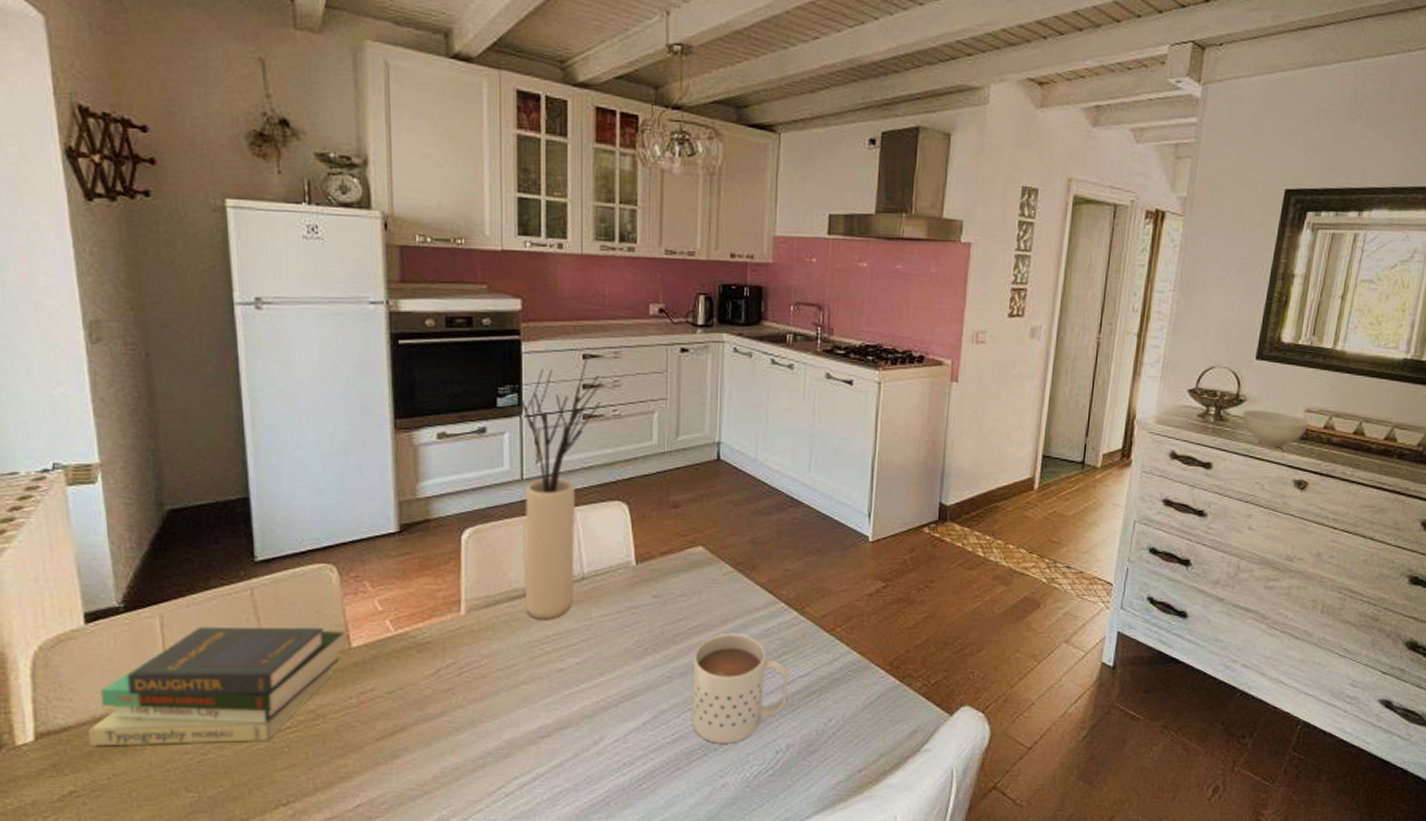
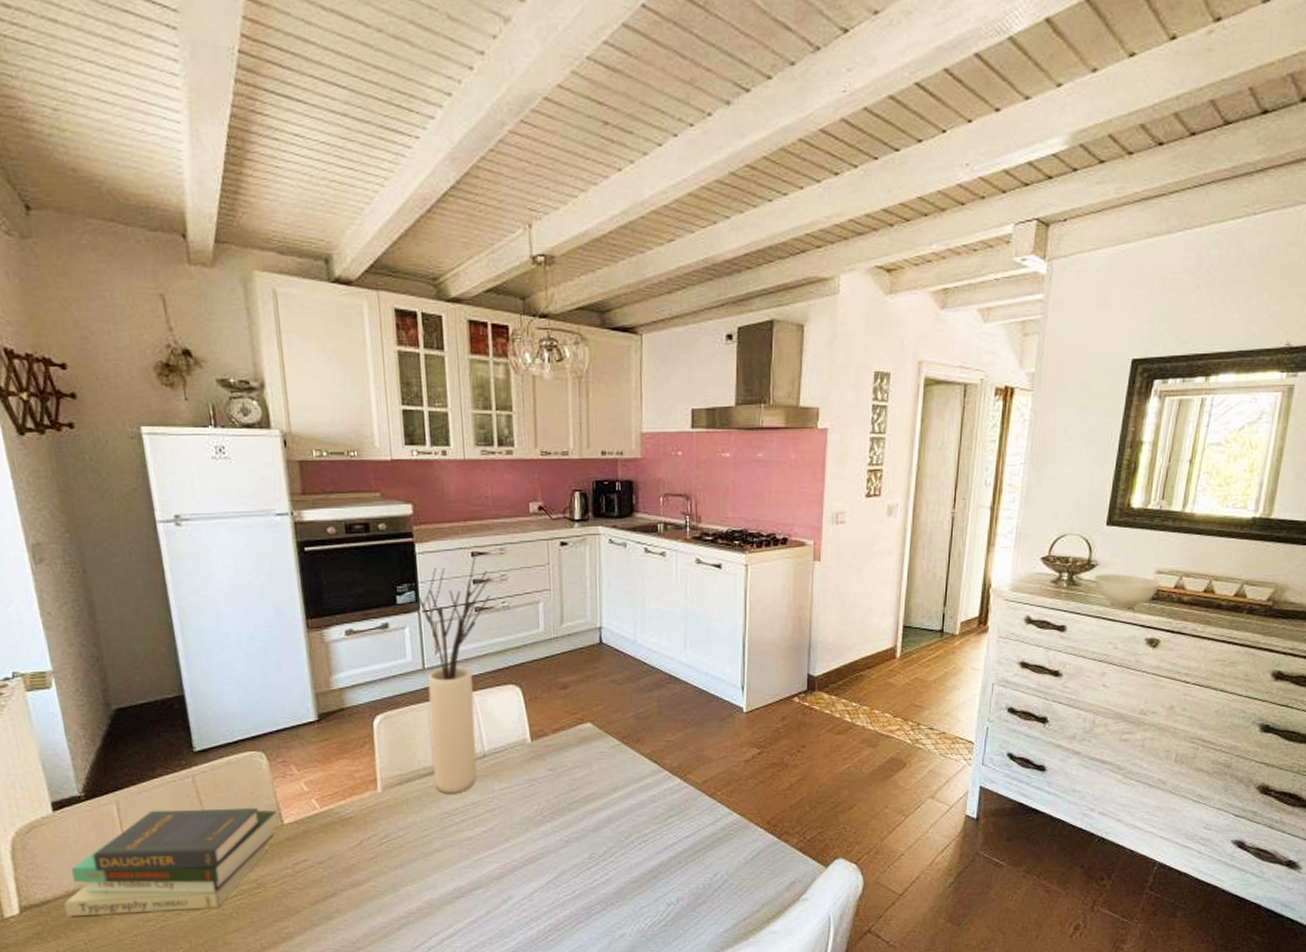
mug: present [692,634,788,744] -> none [588,800,675,899]

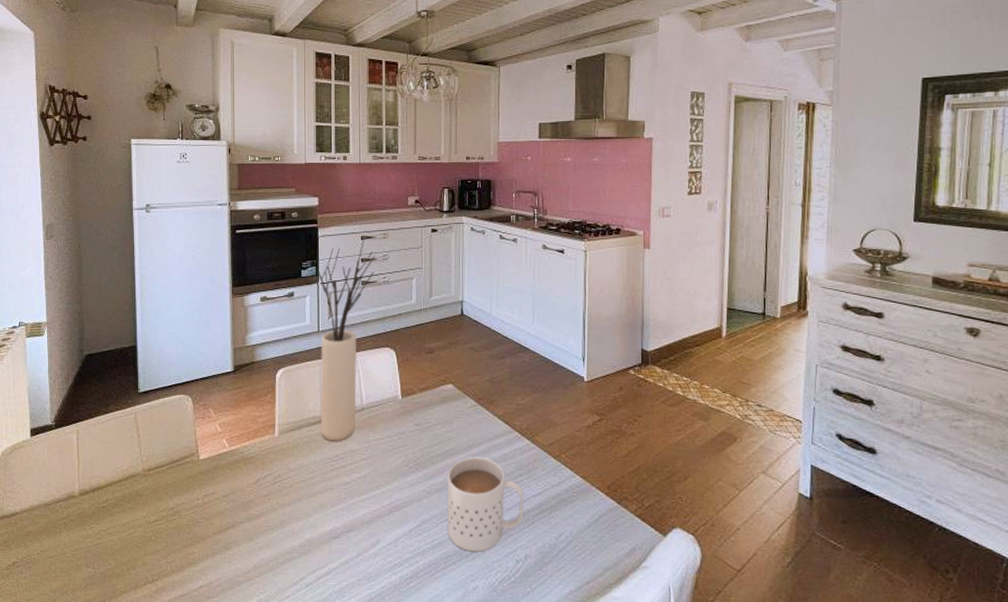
books: present [63,808,279,917] -> none [27,440,196,531]
mug: none [588,800,675,899] -> present [447,457,524,552]
bowl: present [1093,574,1161,609] -> none [906,266,974,299]

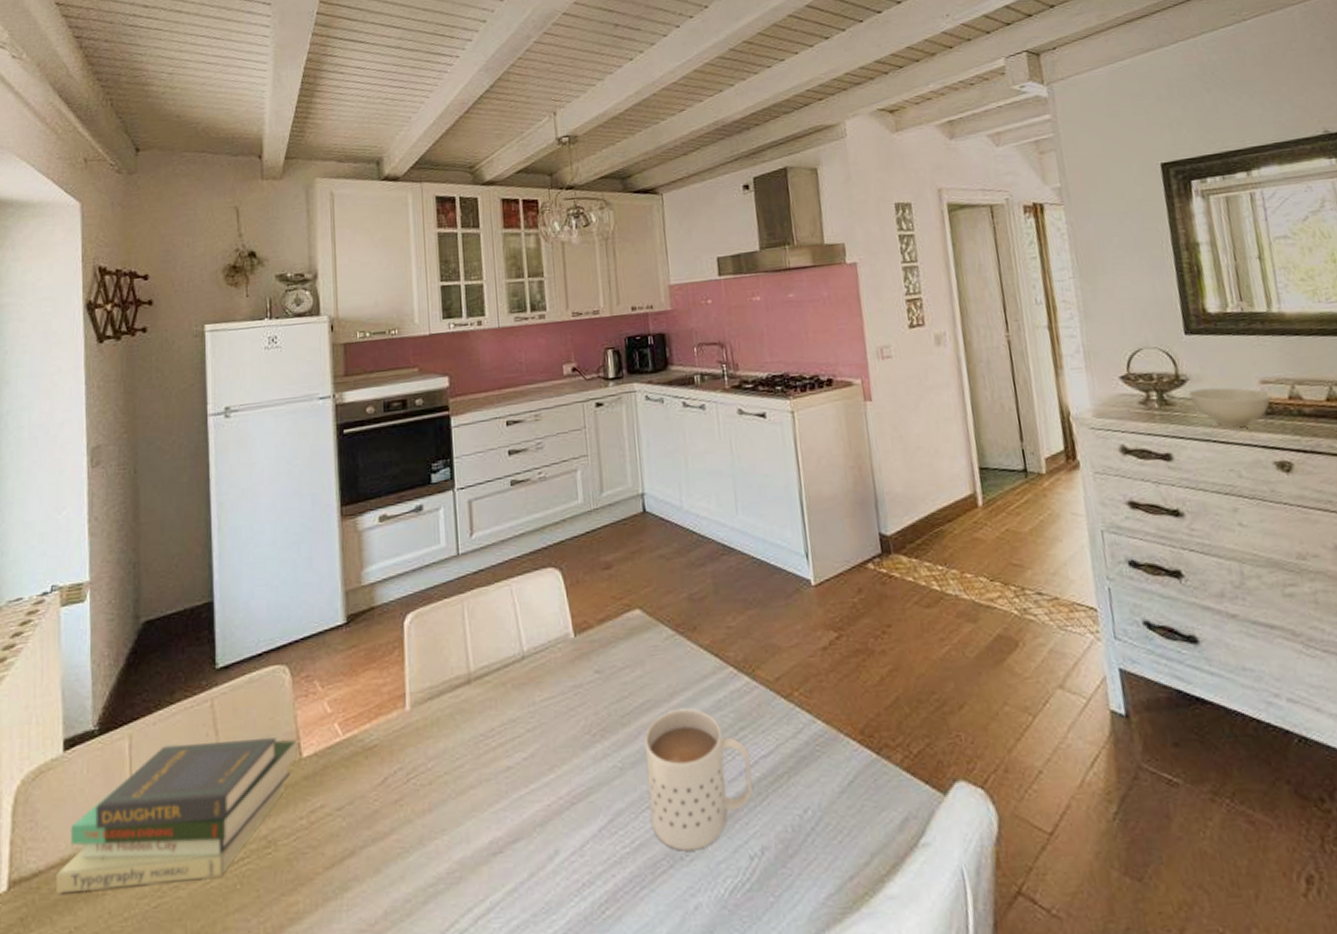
books: none [27,440,196,531] -> present [55,738,297,895]
vase: present [317,239,375,442] -> none [452,425,526,710]
bowl: none [906,266,974,299] -> present [1187,387,1272,429]

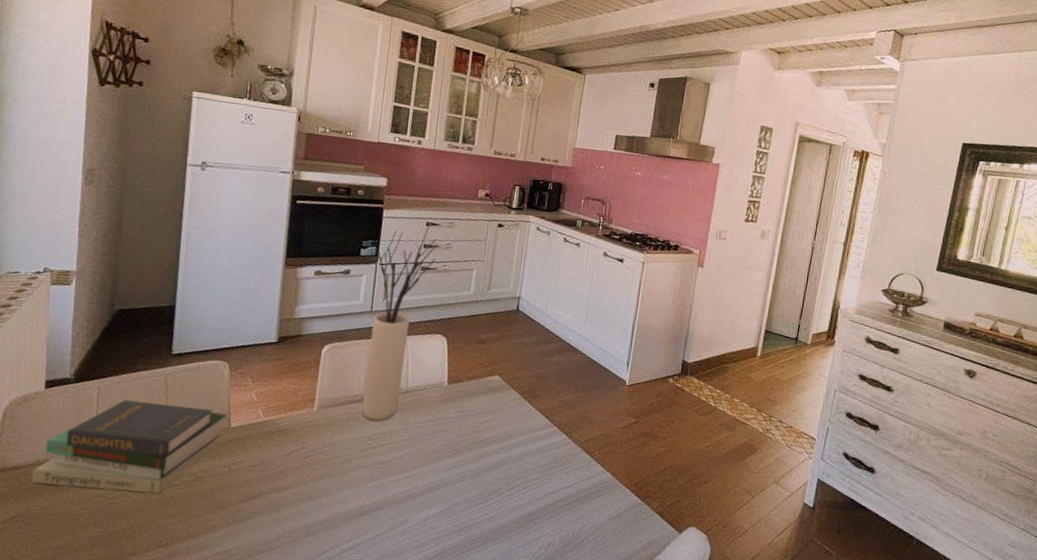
vase: none [452,425,526,710] -> present [361,226,438,421]
mug: present [644,708,753,851] -> none [476,447,555,537]
bowl: present [1187,387,1272,429] -> none [924,310,979,343]

